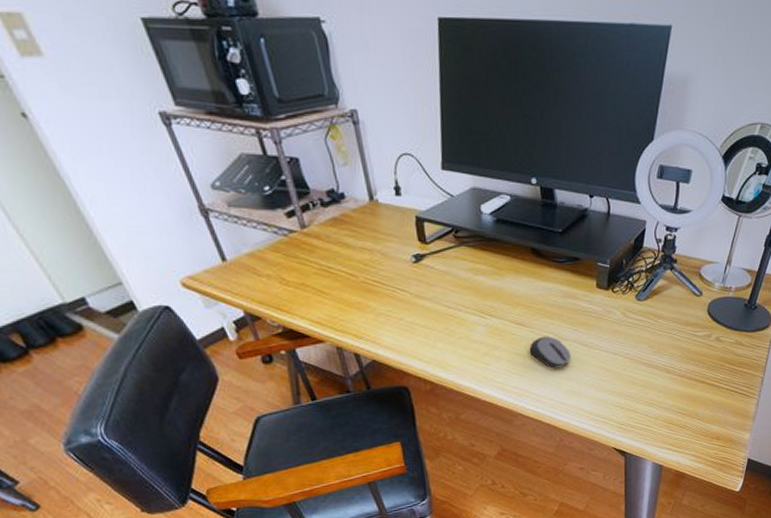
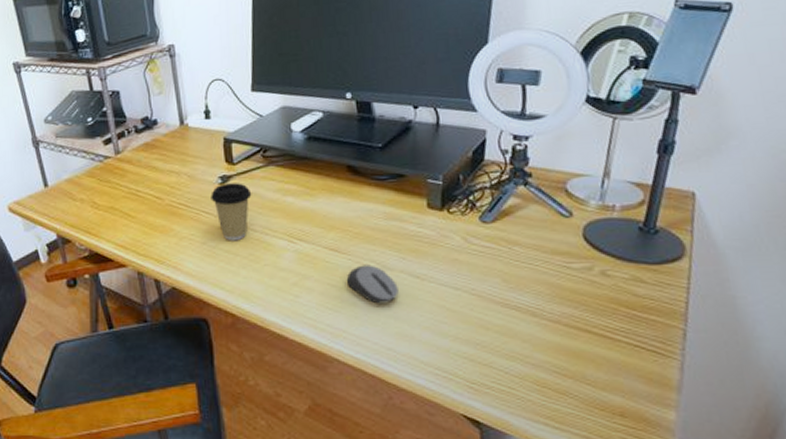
coffee cup: none [405,262,445,317] -> present [211,183,252,241]

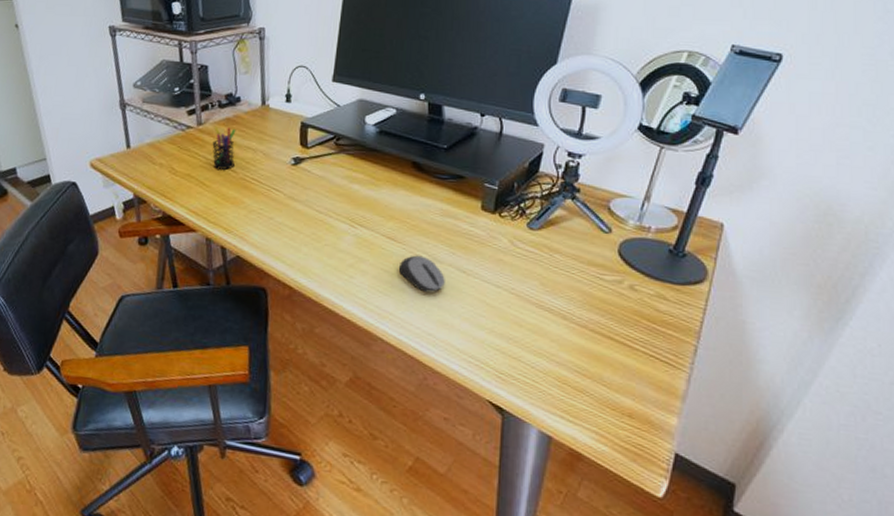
pen holder: none [133,152,159,198] -> present [212,126,236,170]
coffee cup: present [211,183,252,241] -> none [282,165,321,220]

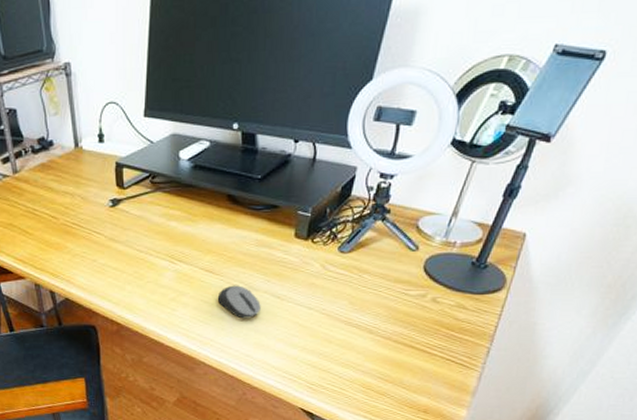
pen holder: present [212,126,236,170] -> none [30,172,54,216]

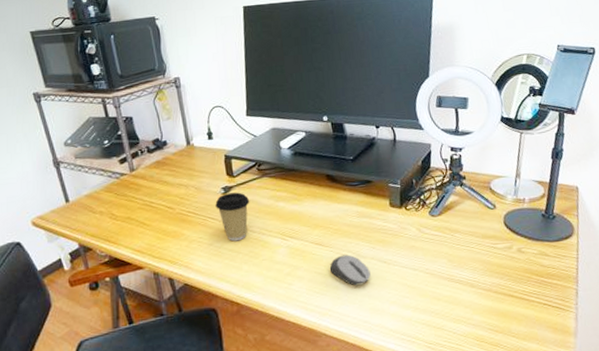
coffee cup: none [102,206,140,260] -> present [215,192,250,242]

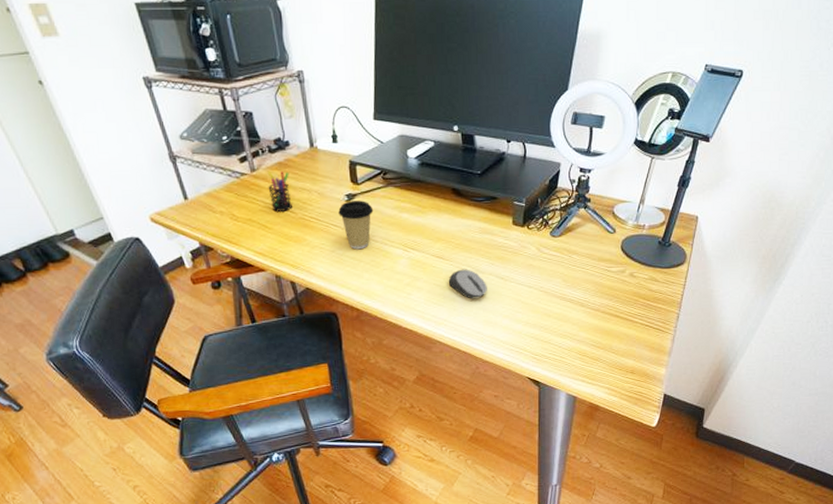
pen holder: none [146,169,170,208] -> present [267,171,292,212]

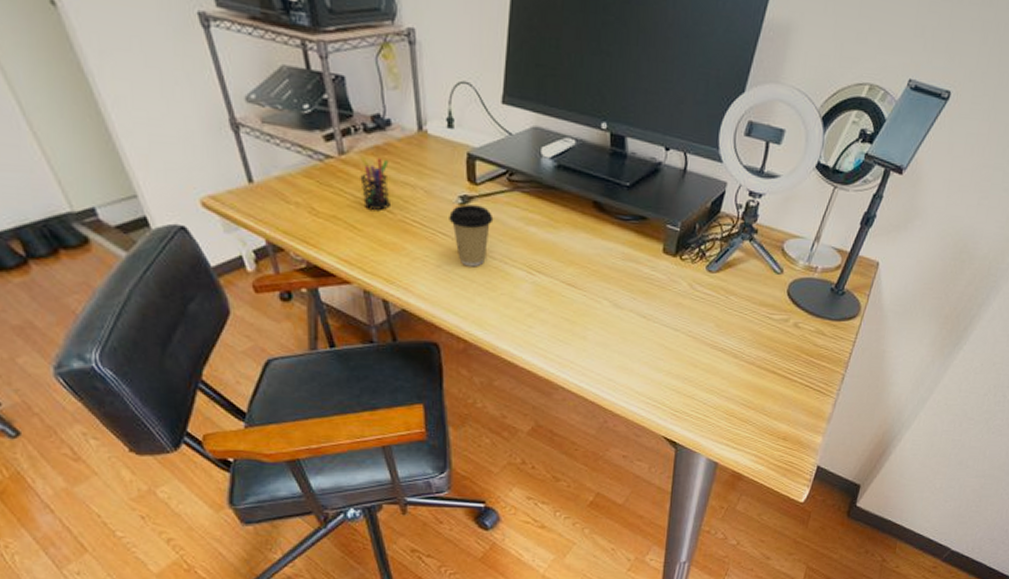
computer mouse: present [448,269,487,299] -> none [579,301,626,340]

